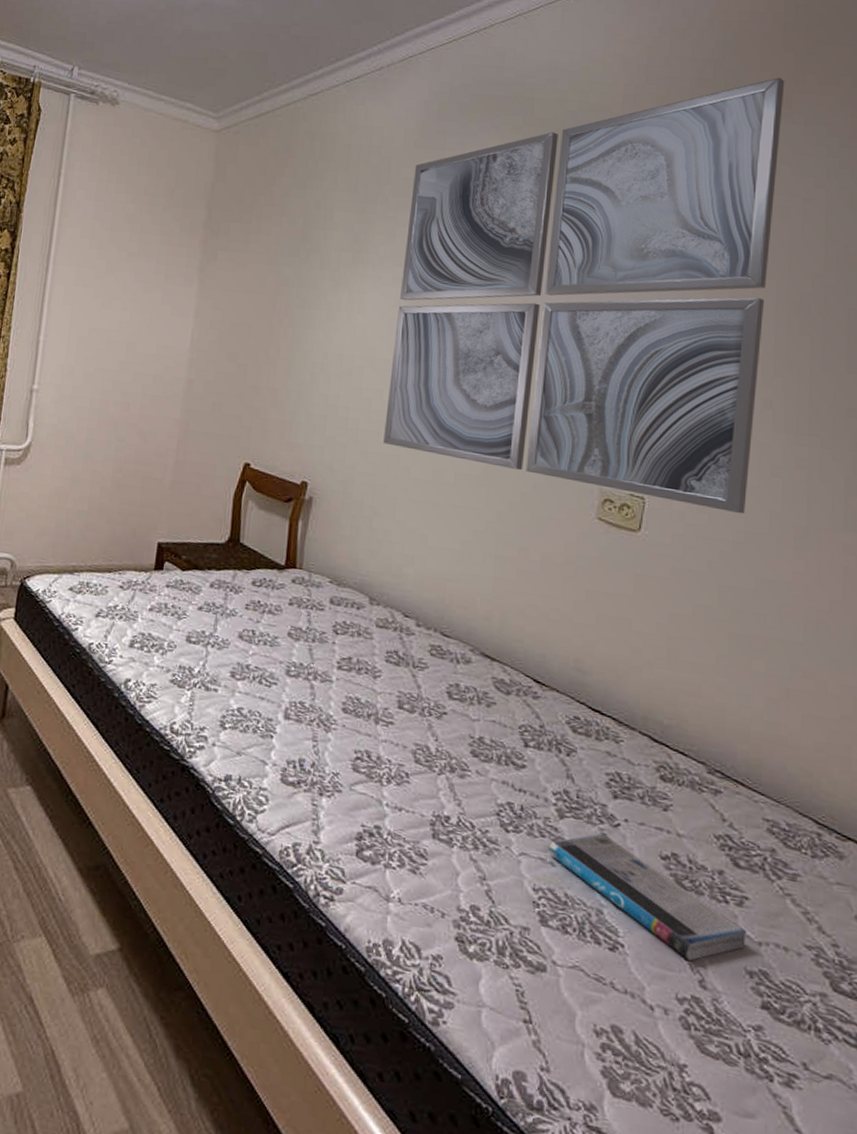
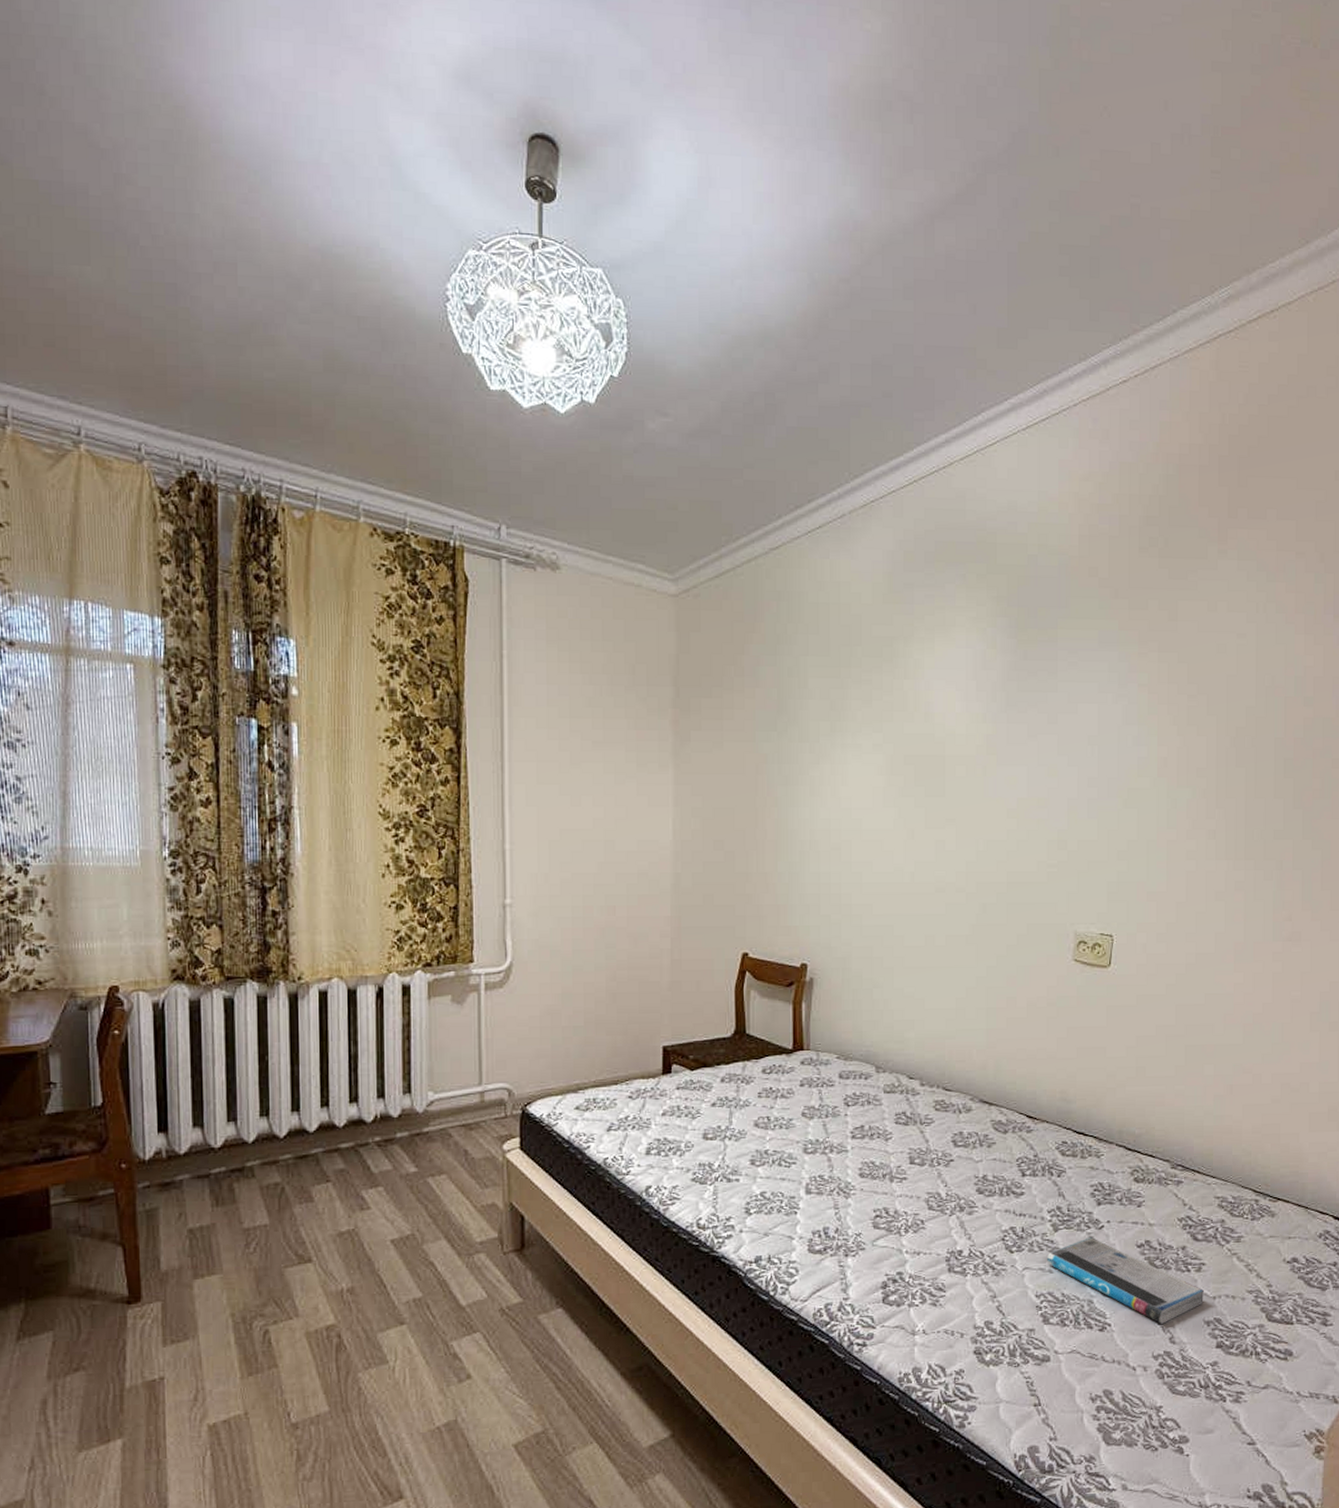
wall art: present [383,77,785,514] -> none [877,513,1220,939]

